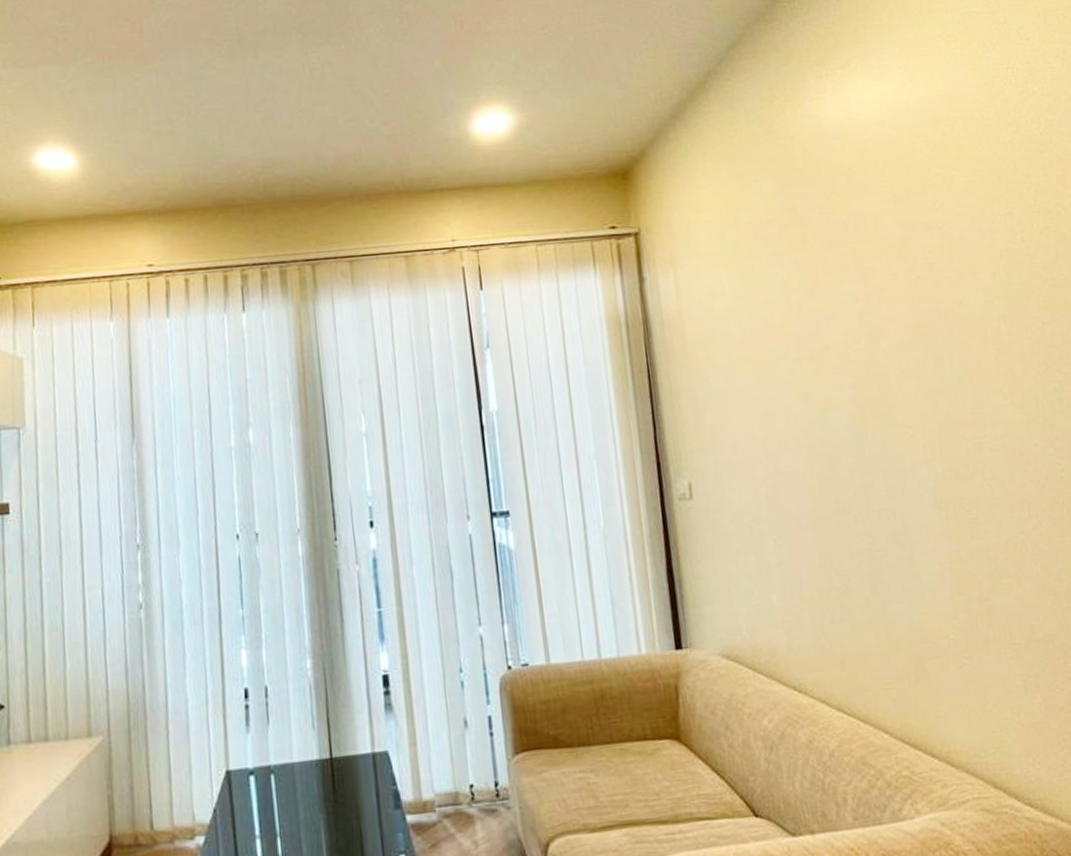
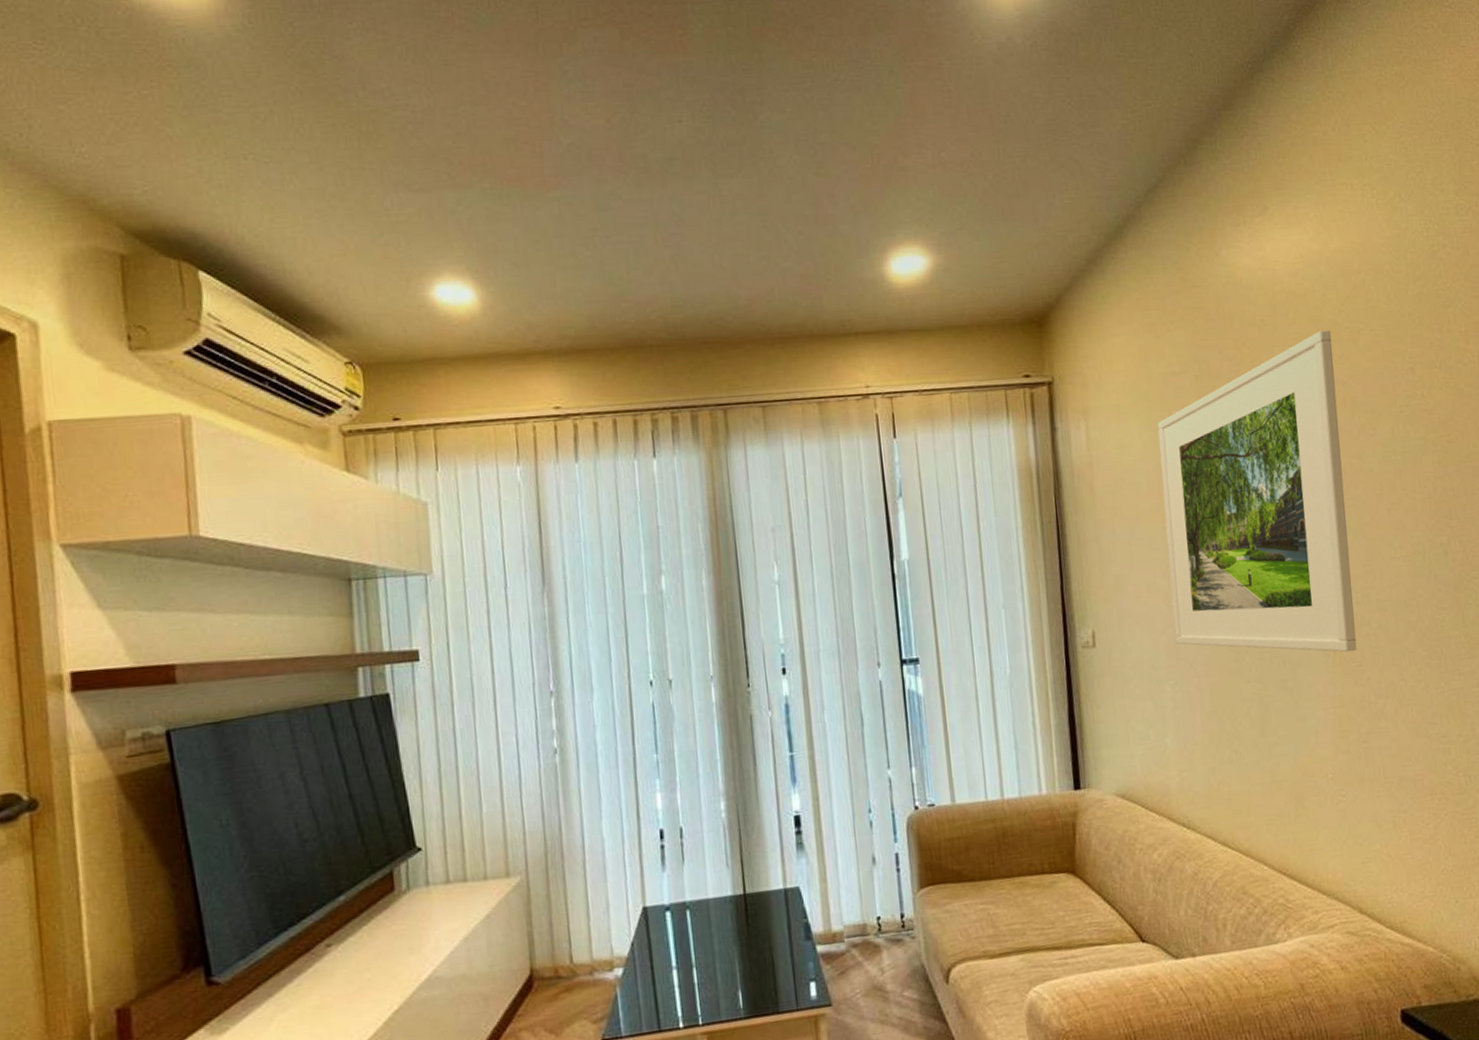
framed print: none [748,177,972,504] -> present [1158,330,1357,653]

